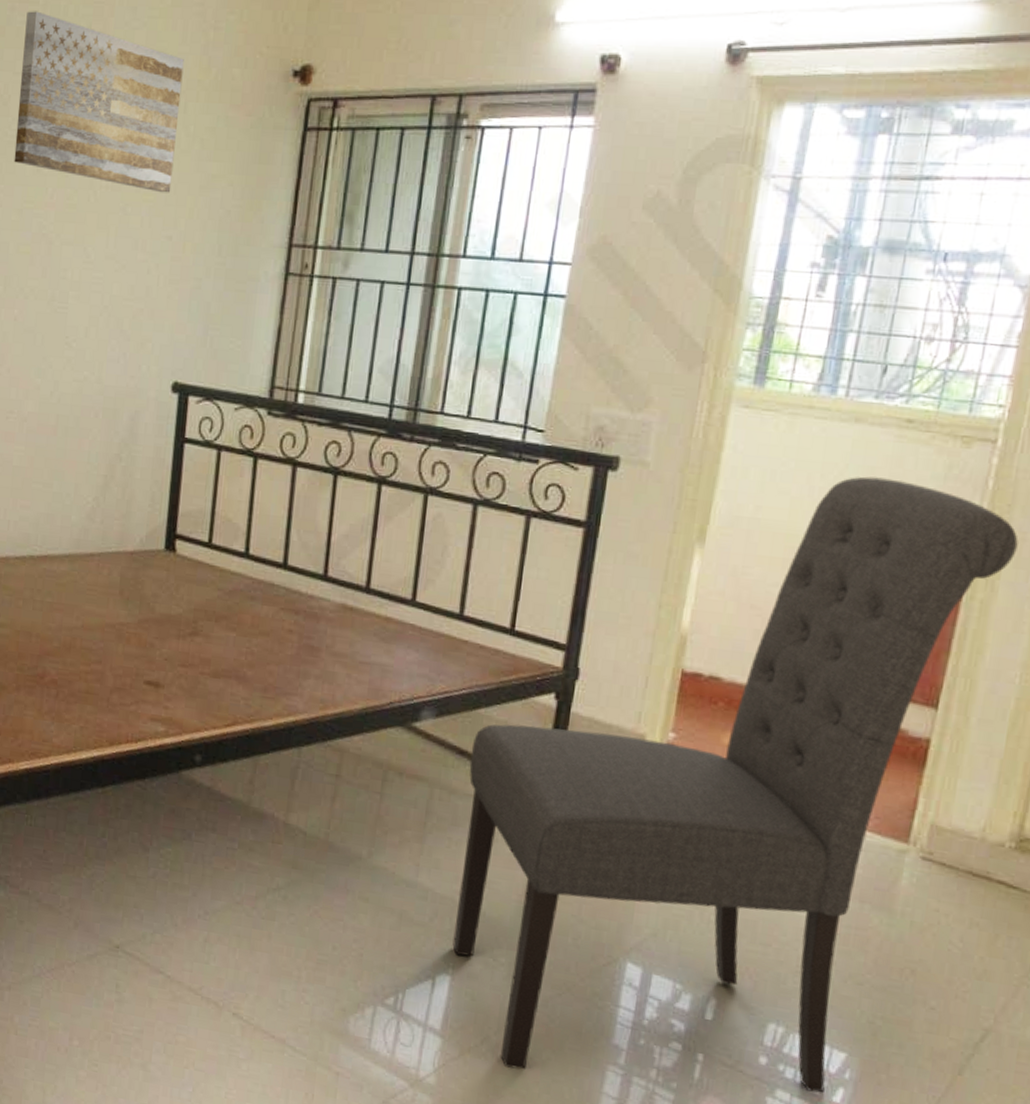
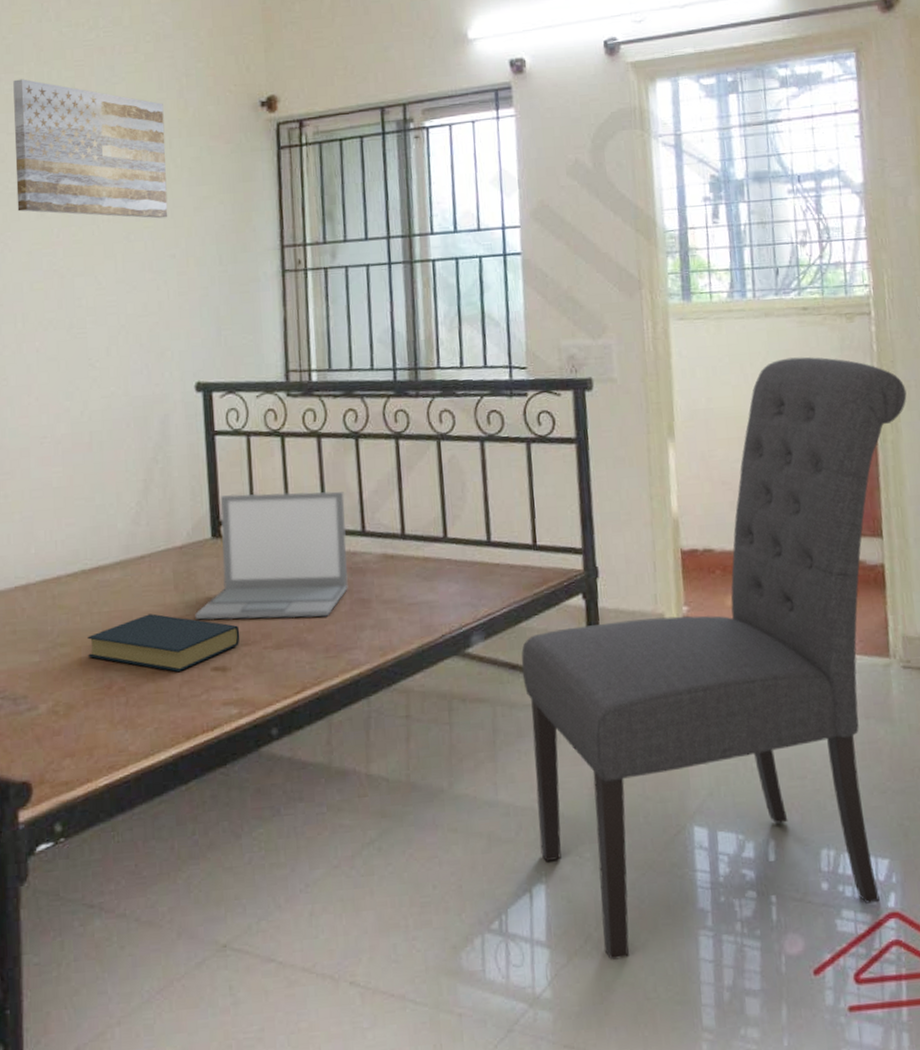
hardback book: none [25,613,179,677] -> present [87,613,240,672]
laptop: none [136,508,312,656] -> present [195,491,348,620]

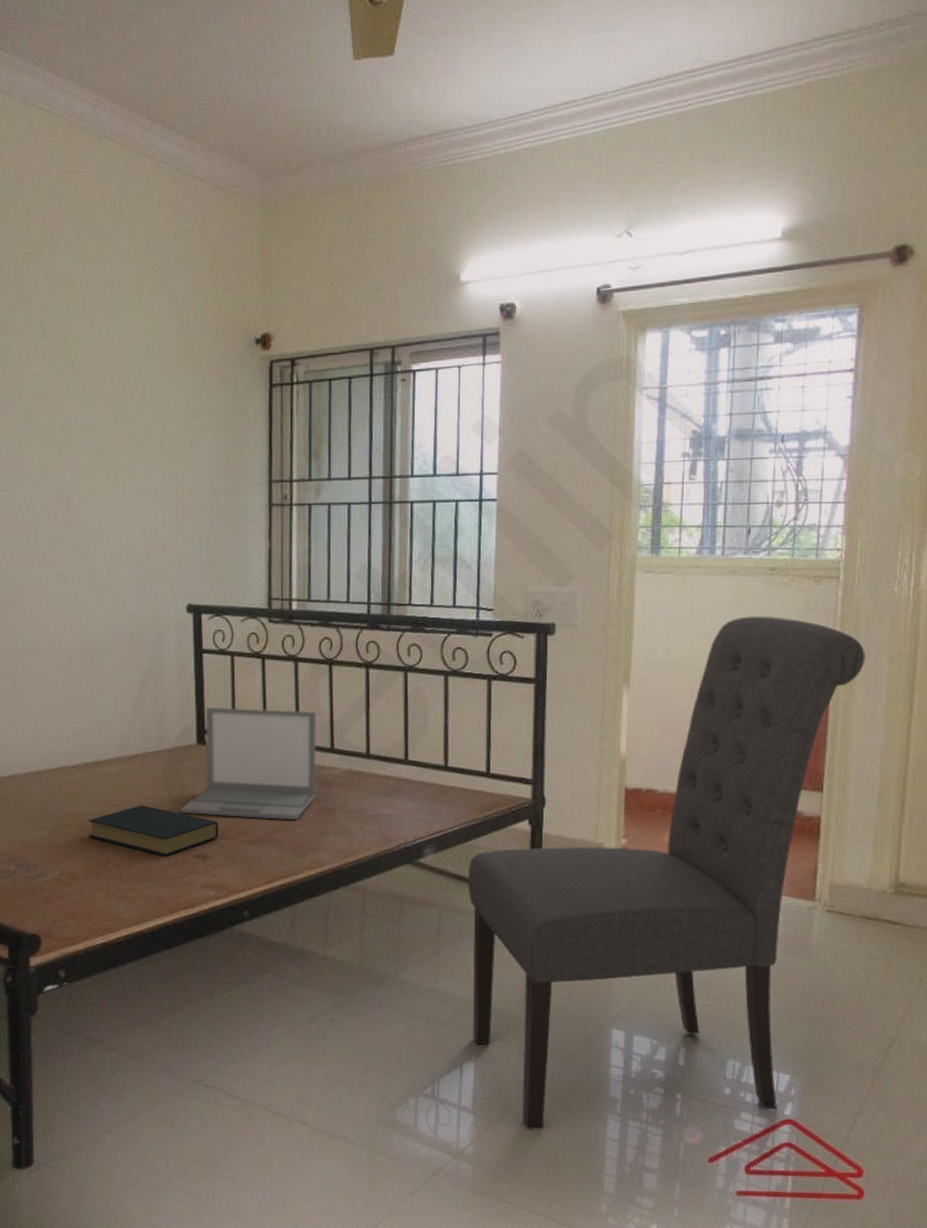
wall art: present [13,79,168,219] -> none [27,308,166,449]

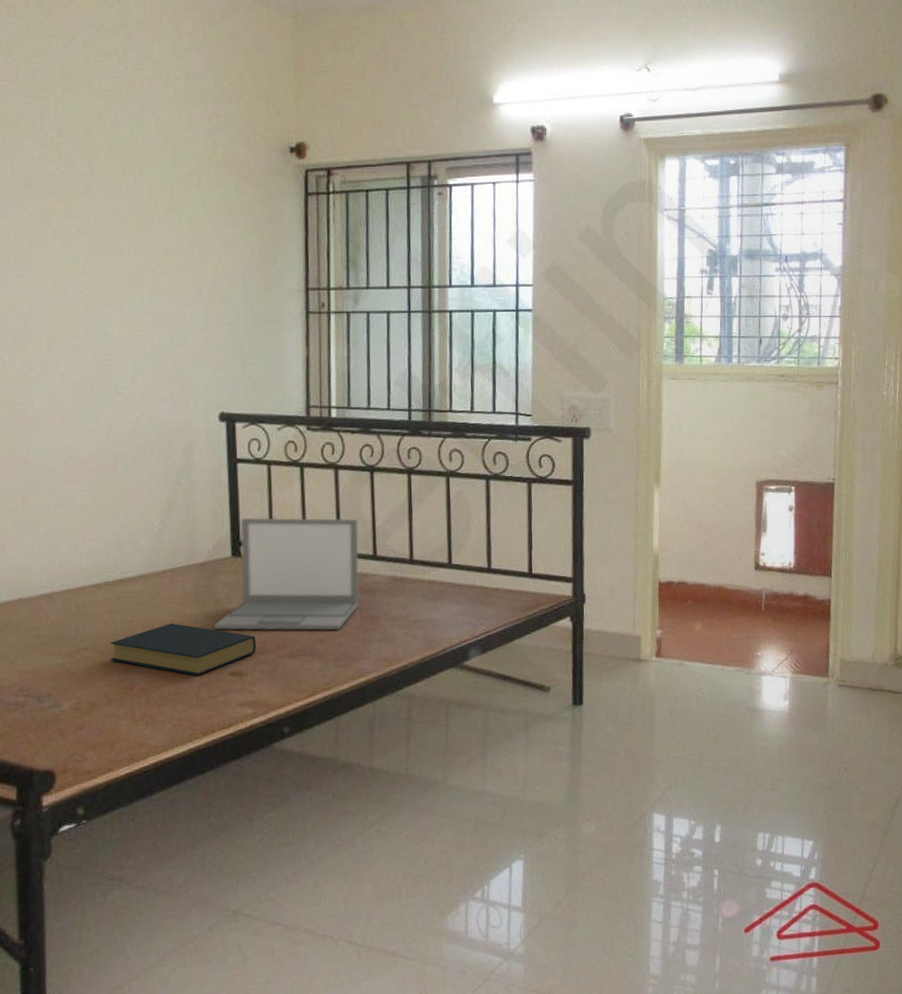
chair: present [468,616,865,1130] -> none [513,418,862,922]

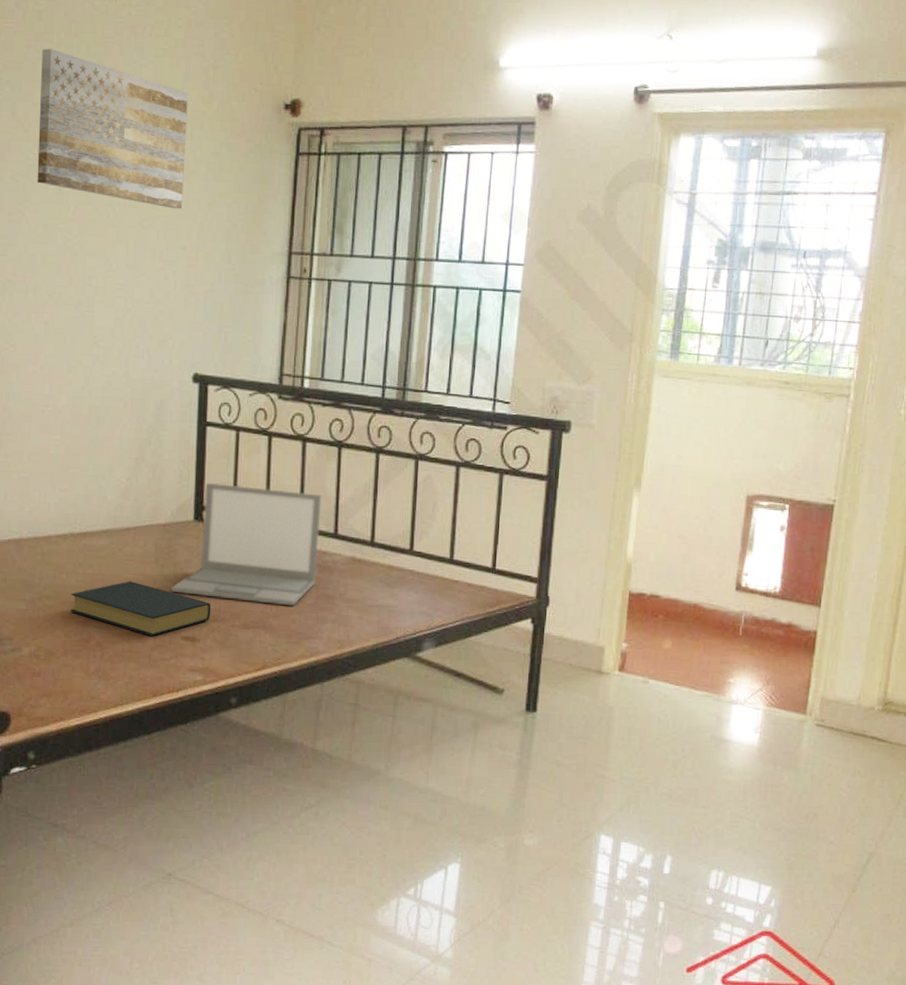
wall art: none [39,105,196,254] -> present [37,48,188,209]

